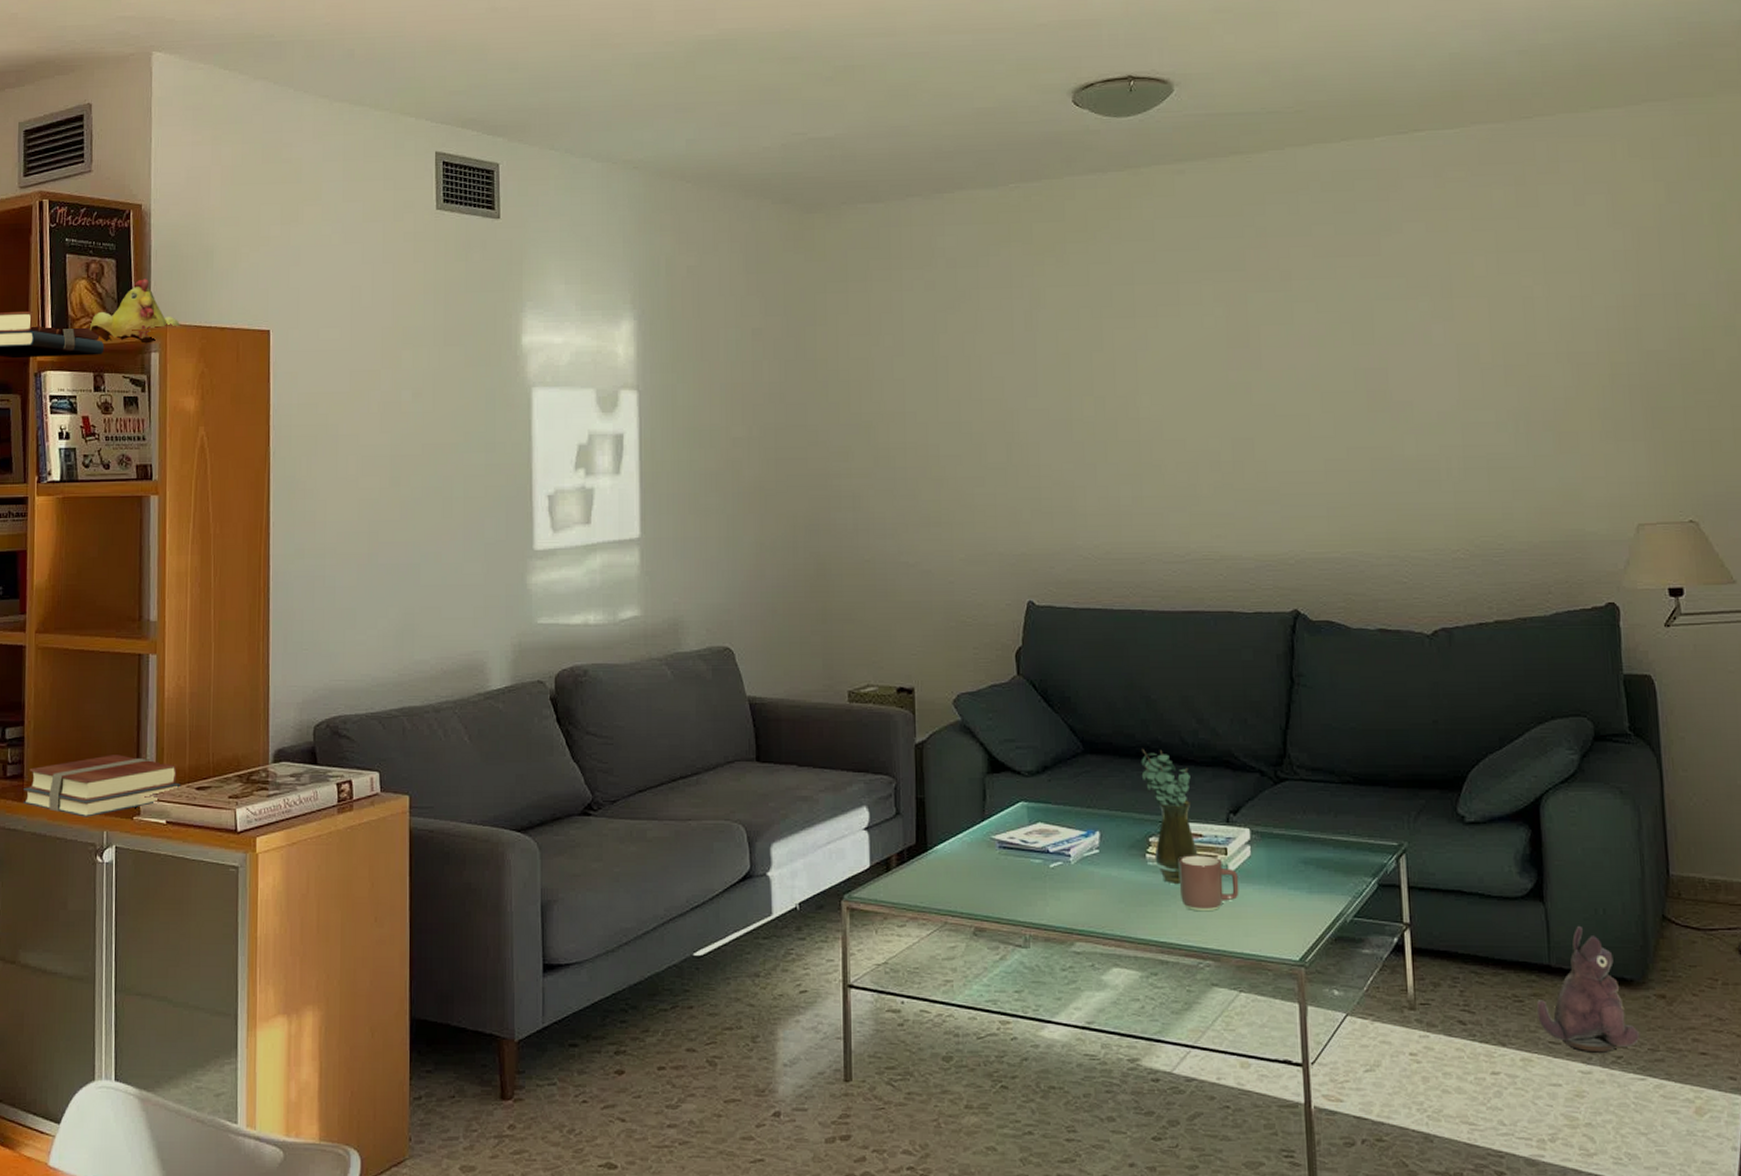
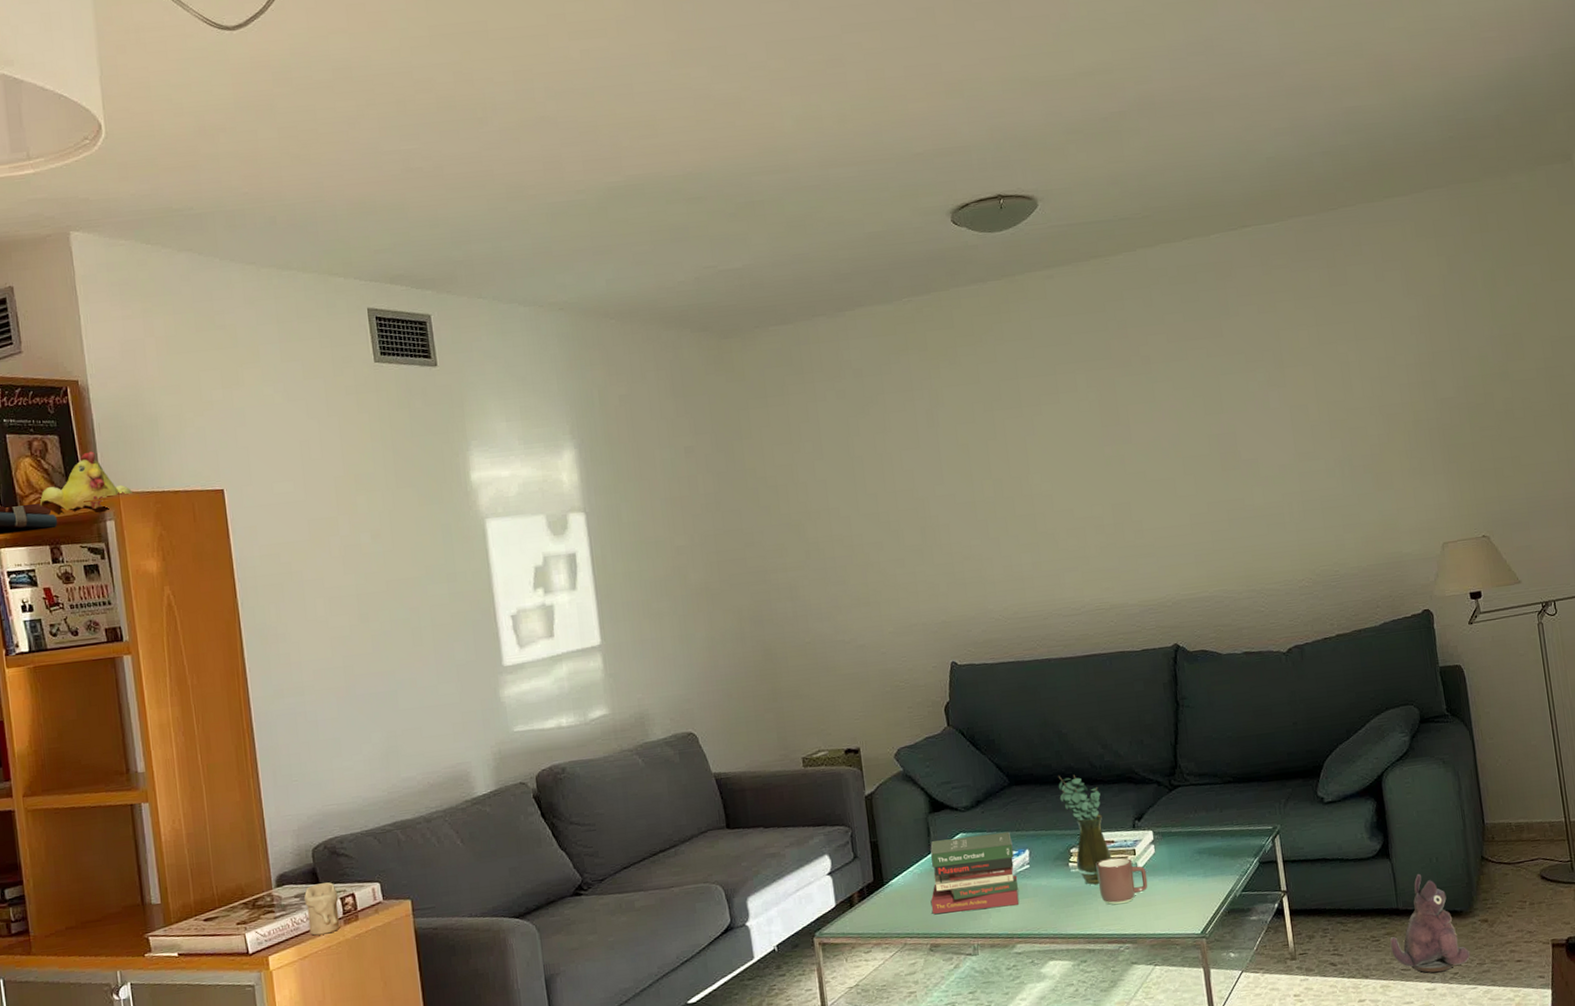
books: present [23,755,181,817] -> none [31,899,189,962]
candle: none [300,765,335,821] -> present [304,882,340,936]
books: none [979,807,1084,895] -> present [930,831,1020,915]

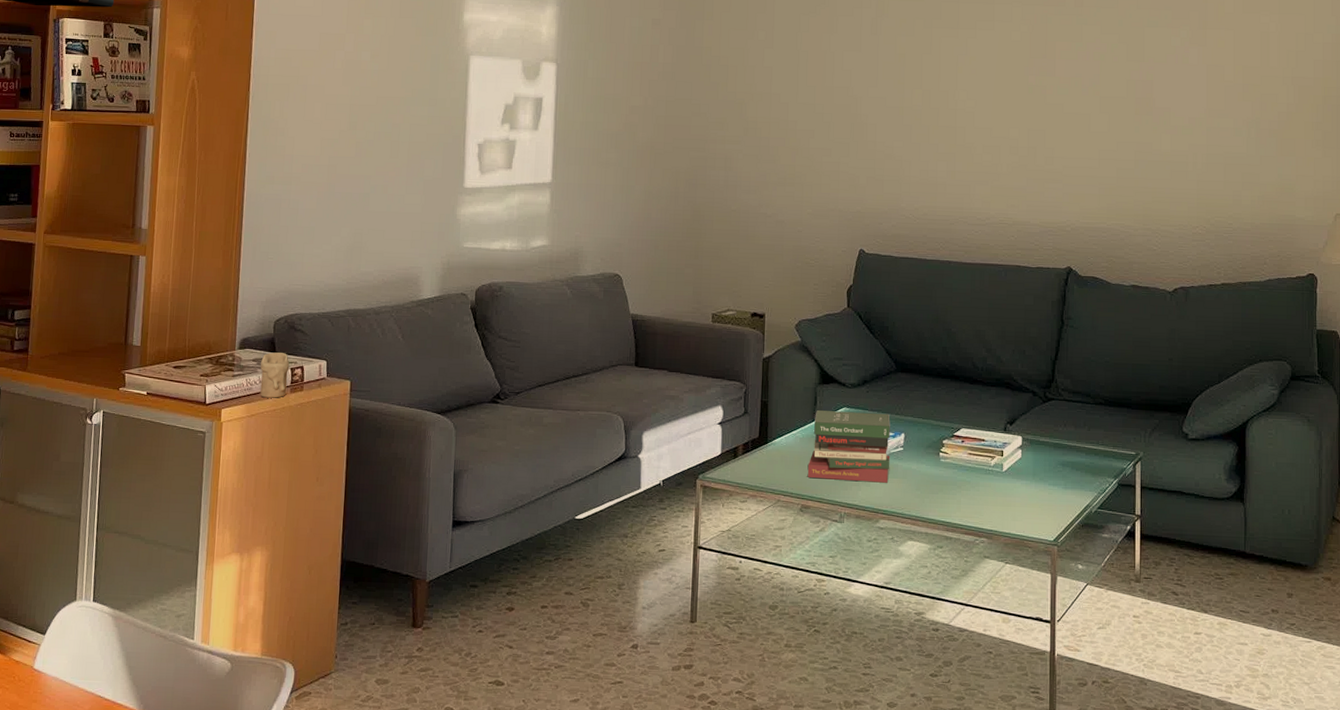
vase: present [1058,774,1112,885] -> none [940,371,980,477]
mug: present [1096,857,1148,905] -> none [964,455,1011,500]
plush toy: present [1390,874,1471,974] -> none [1233,523,1310,621]

